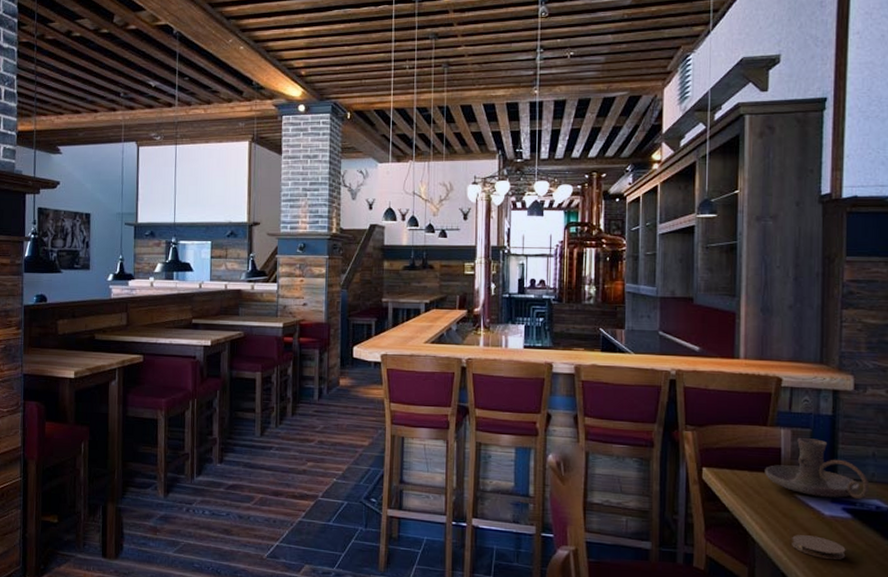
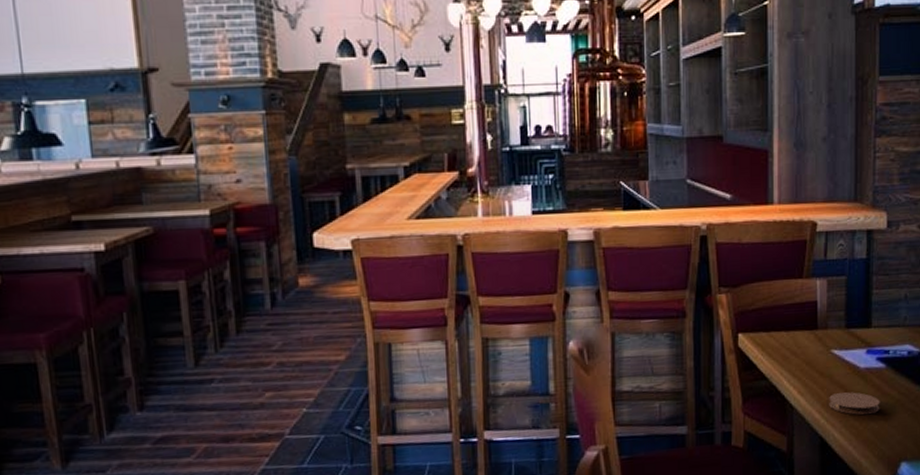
candle holder: present [765,438,870,499] -> none [801,286,902,350]

